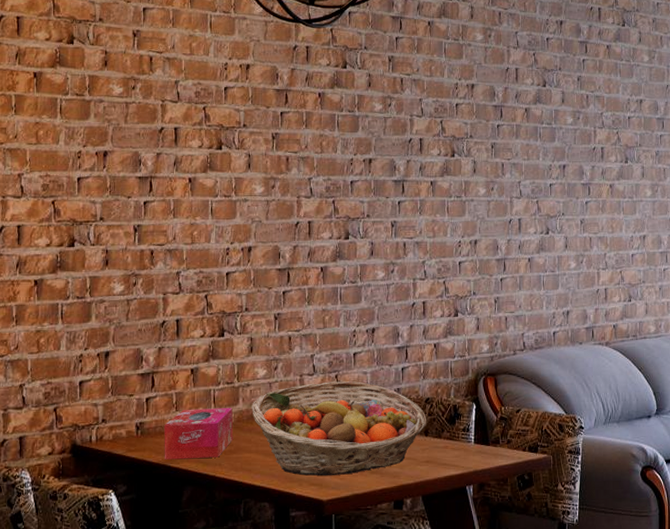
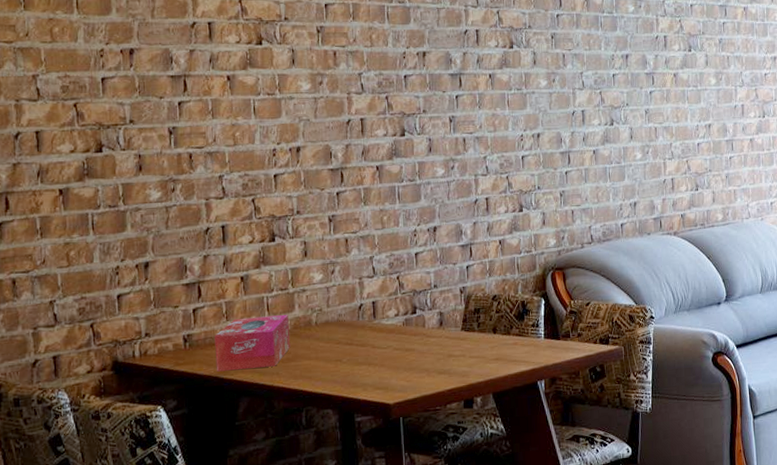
fruit basket: present [252,381,427,476] -> none [309,281,495,380]

